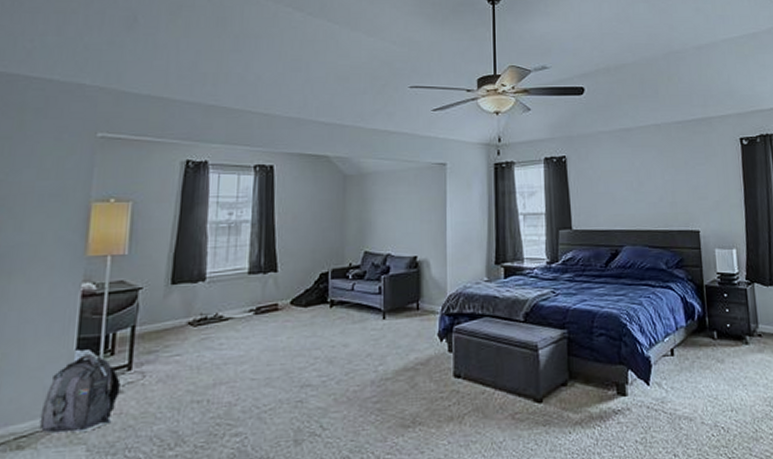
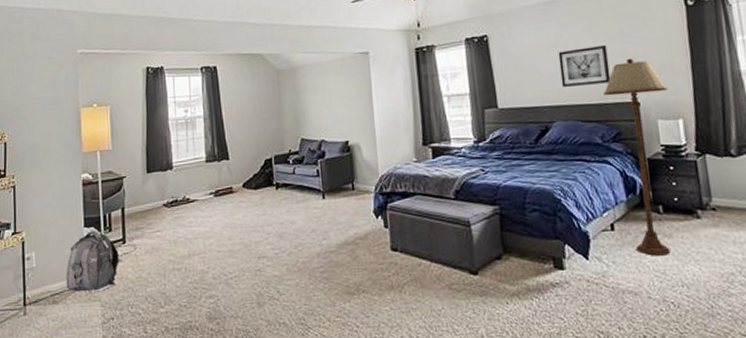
wall art: none [630,174,676,212] -> present [558,44,611,87]
floor lamp: none [669,188,725,381] -> present [603,58,671,256]

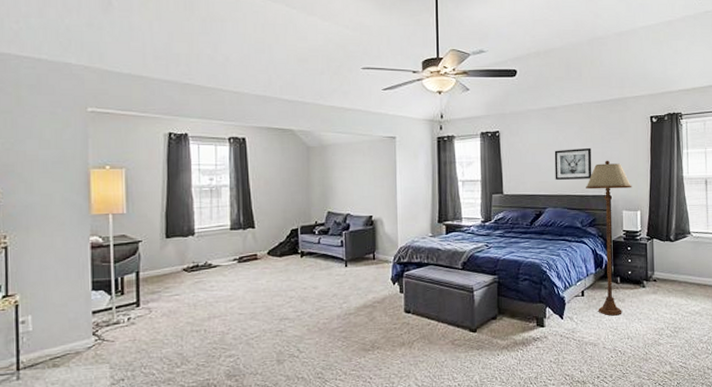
backpack: present [66,230,119,294] -> none [69,293,132,357]

